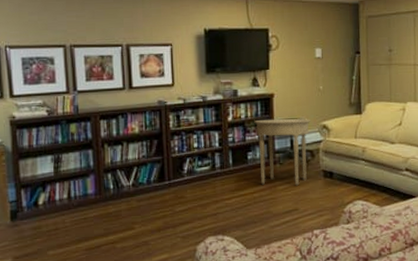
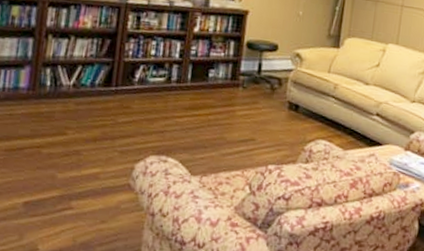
side table: present [254,118,310,186] -> none [219,36,284,114]

